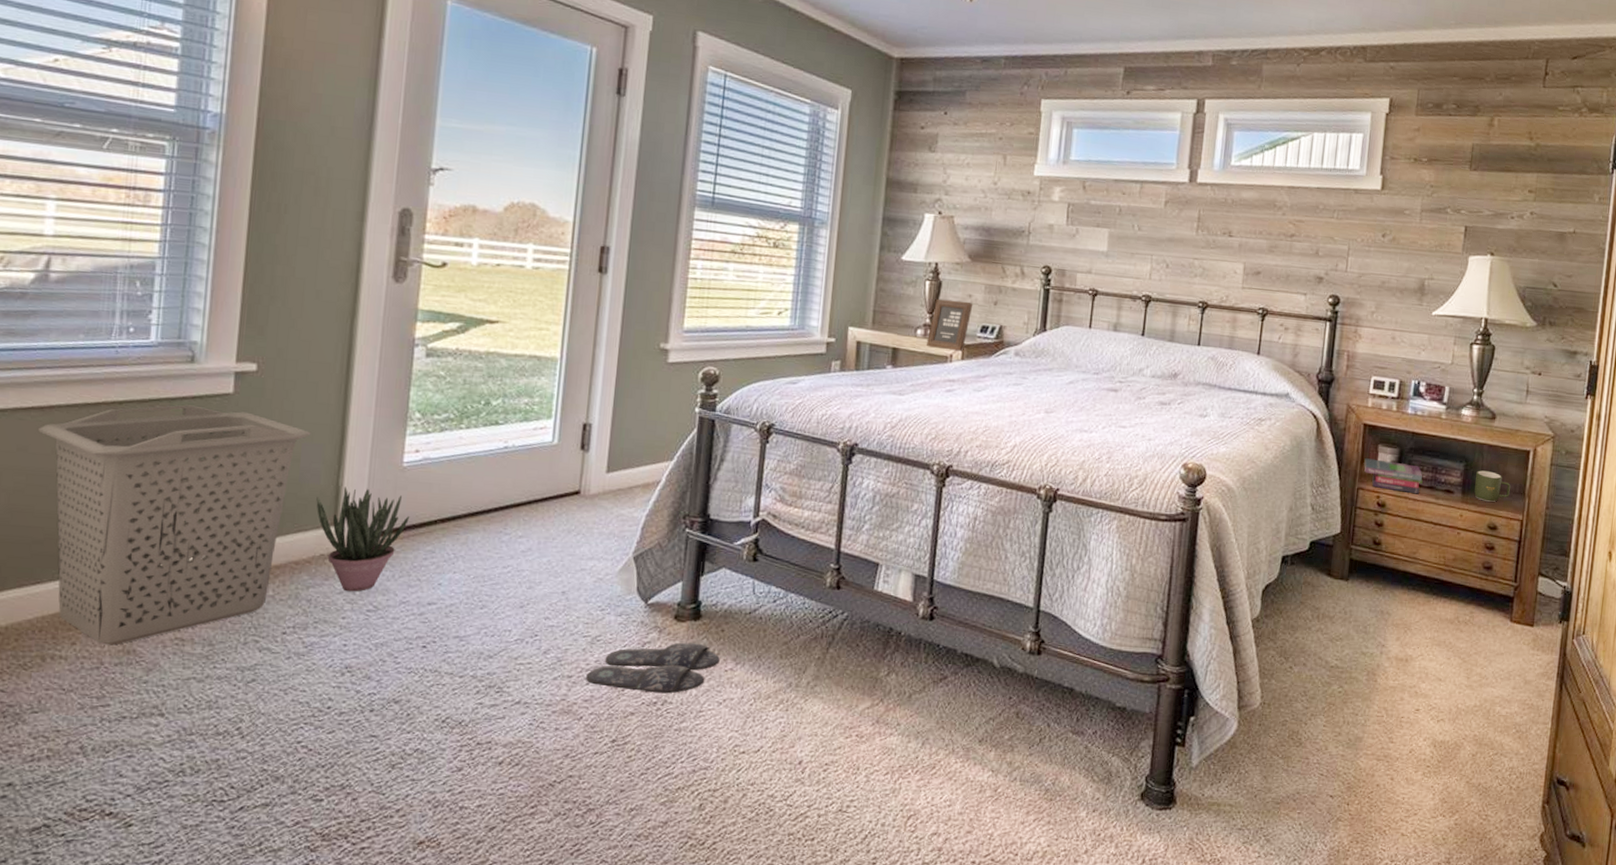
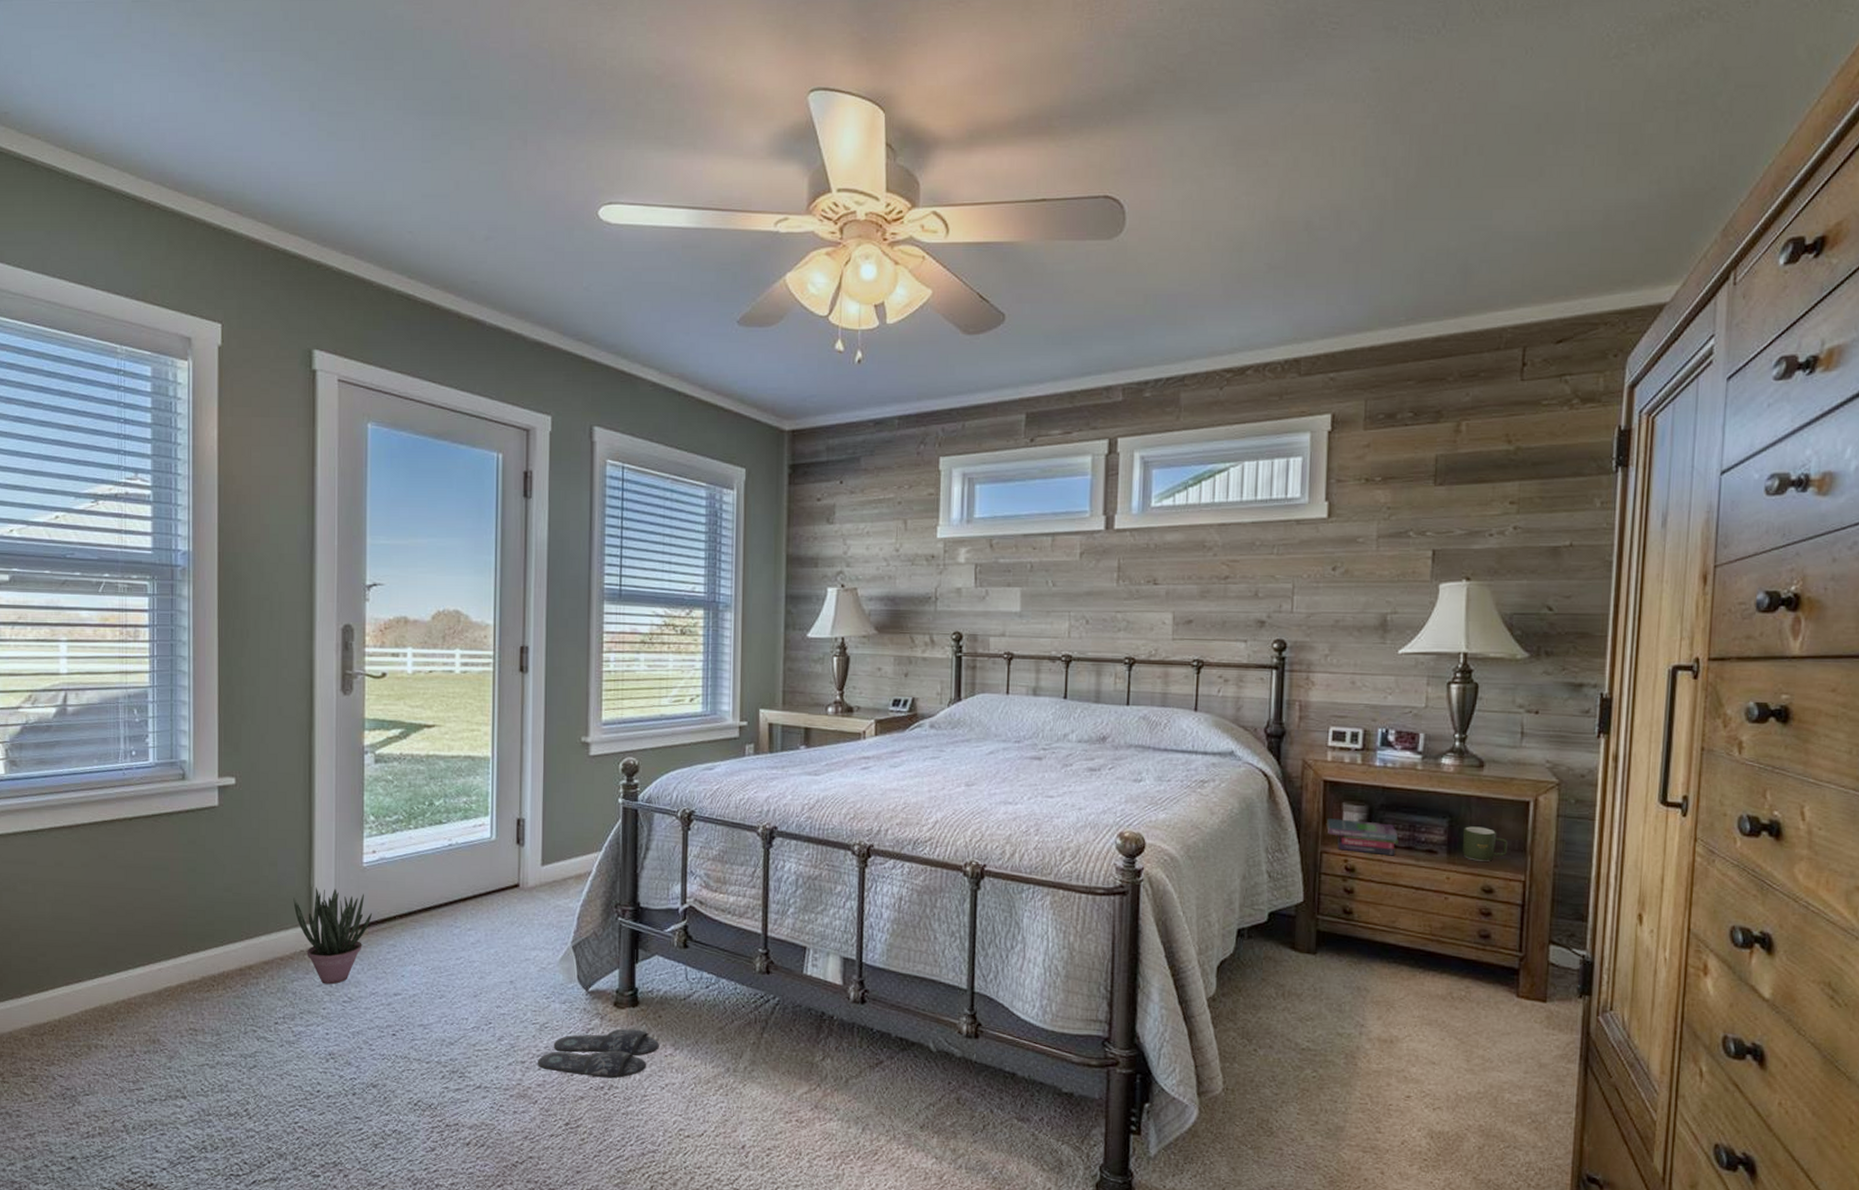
laundry basket: present [38,404,311,646] -> none [70,818,284,1036]
picture frame: present [926,298,973,351] -> none [838,674,883,727]

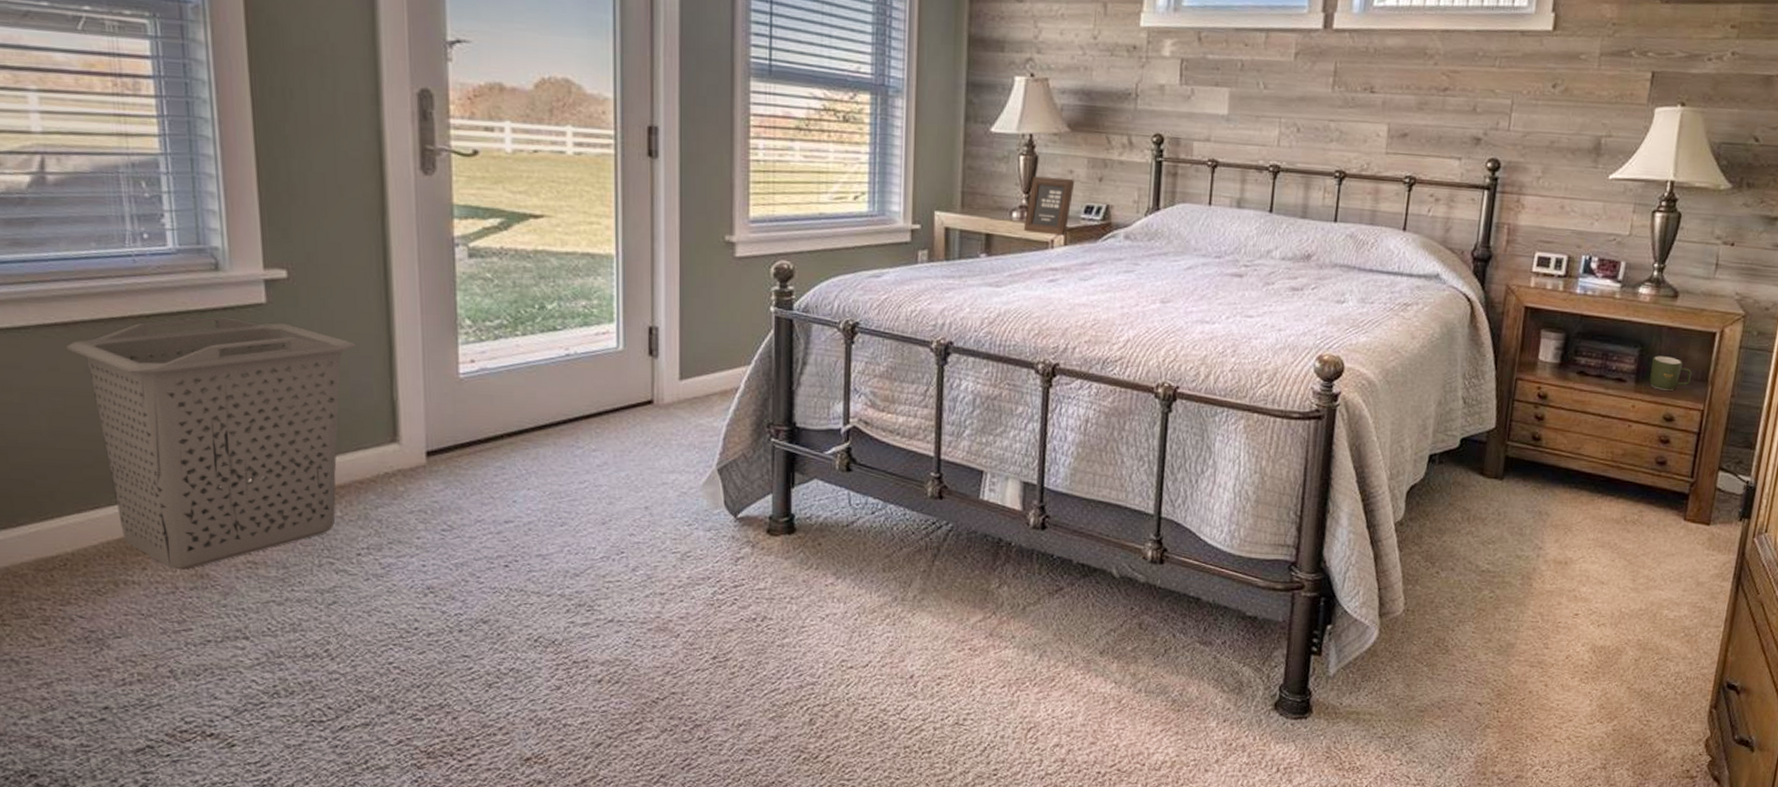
laundry basket: none [70,818,284,1036] -> present [66,316,356,570]
potted plant: present [293,887,373,985] -> none [372,401,474,511]
slippers: present [538,1028,659,1079] -> none [679,557,819,610]
picture frame: none [838,674,883,727] -> present [1023,176,1075,236]
books: present [1327,818,1399,856] -> none [1524,345,1591,384]

